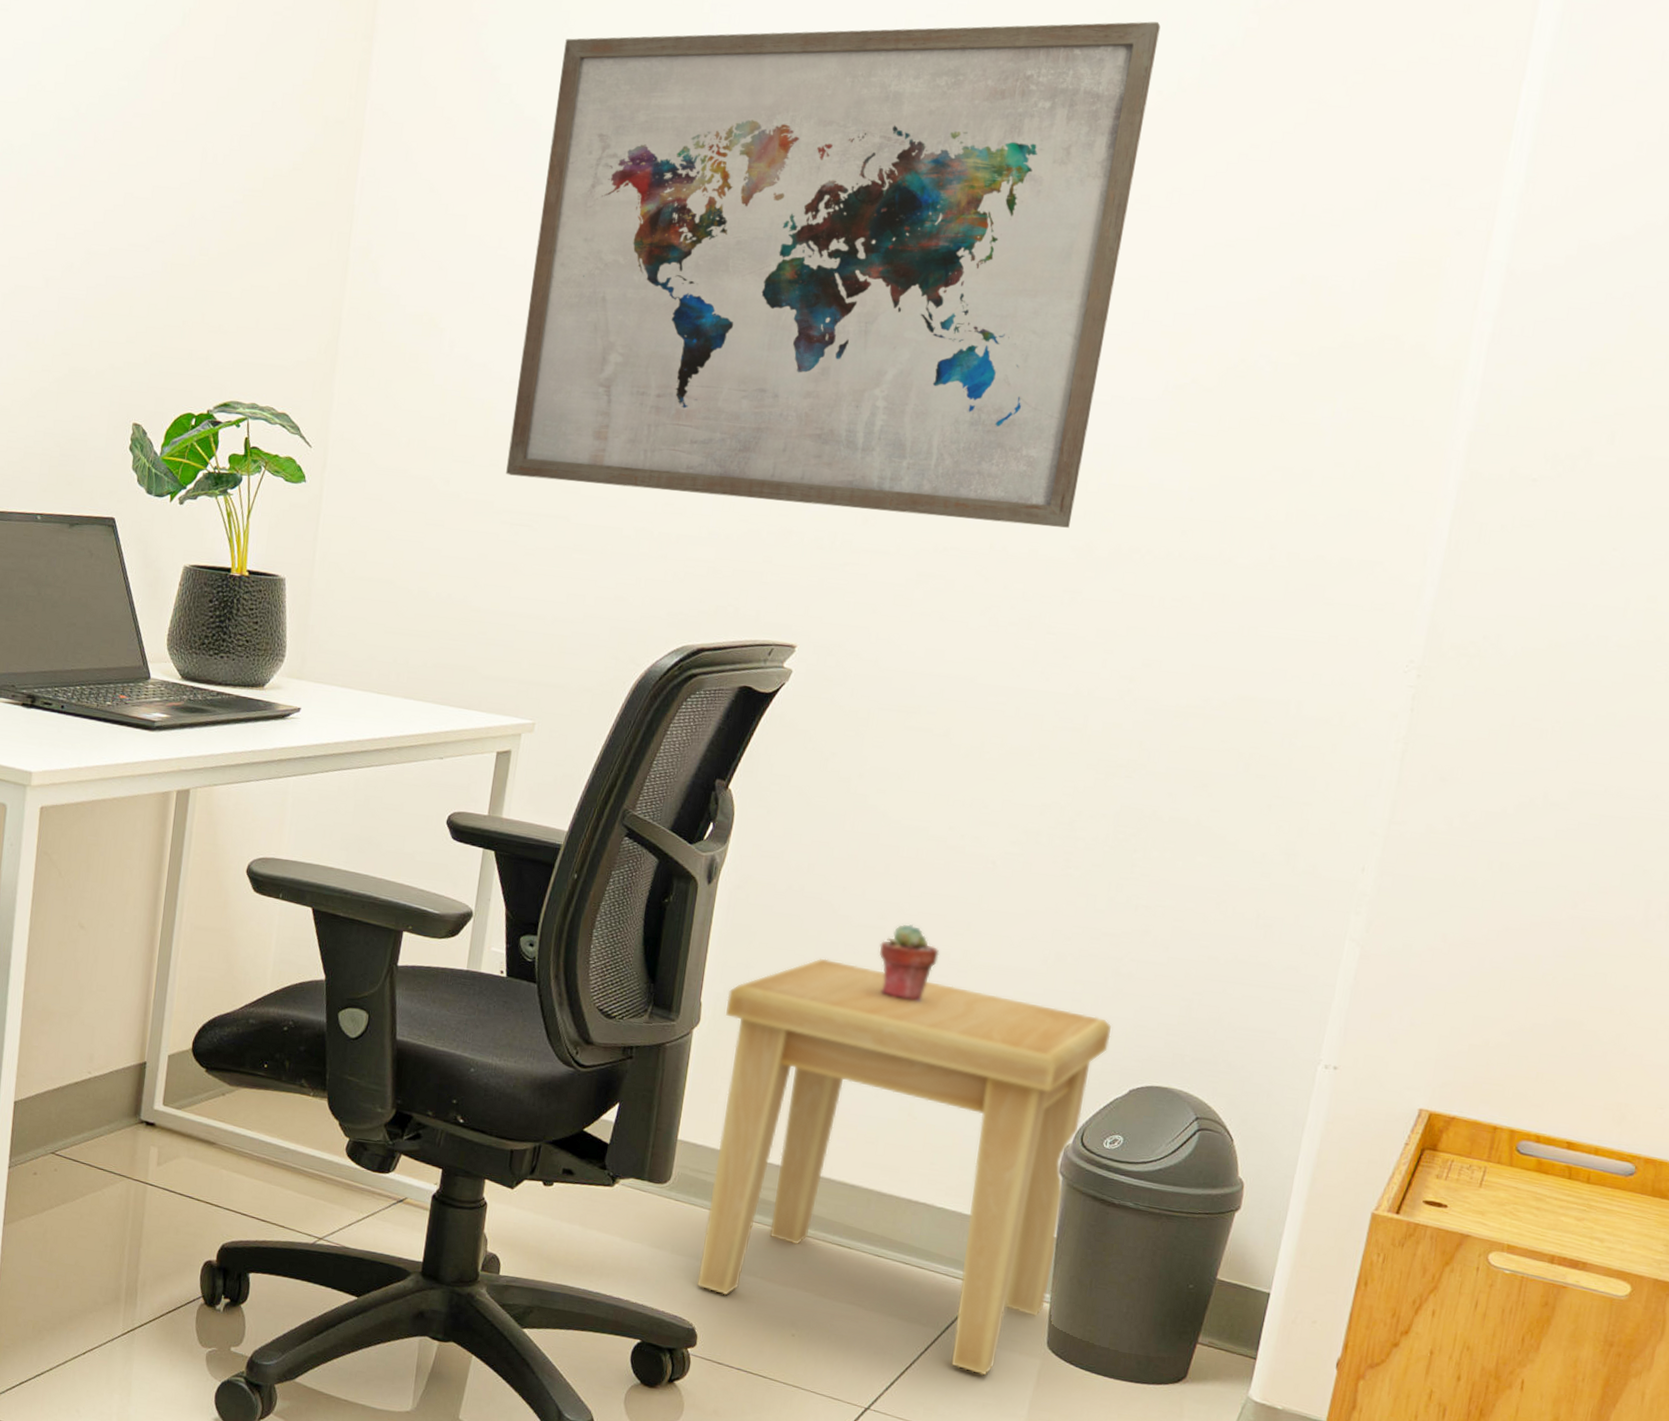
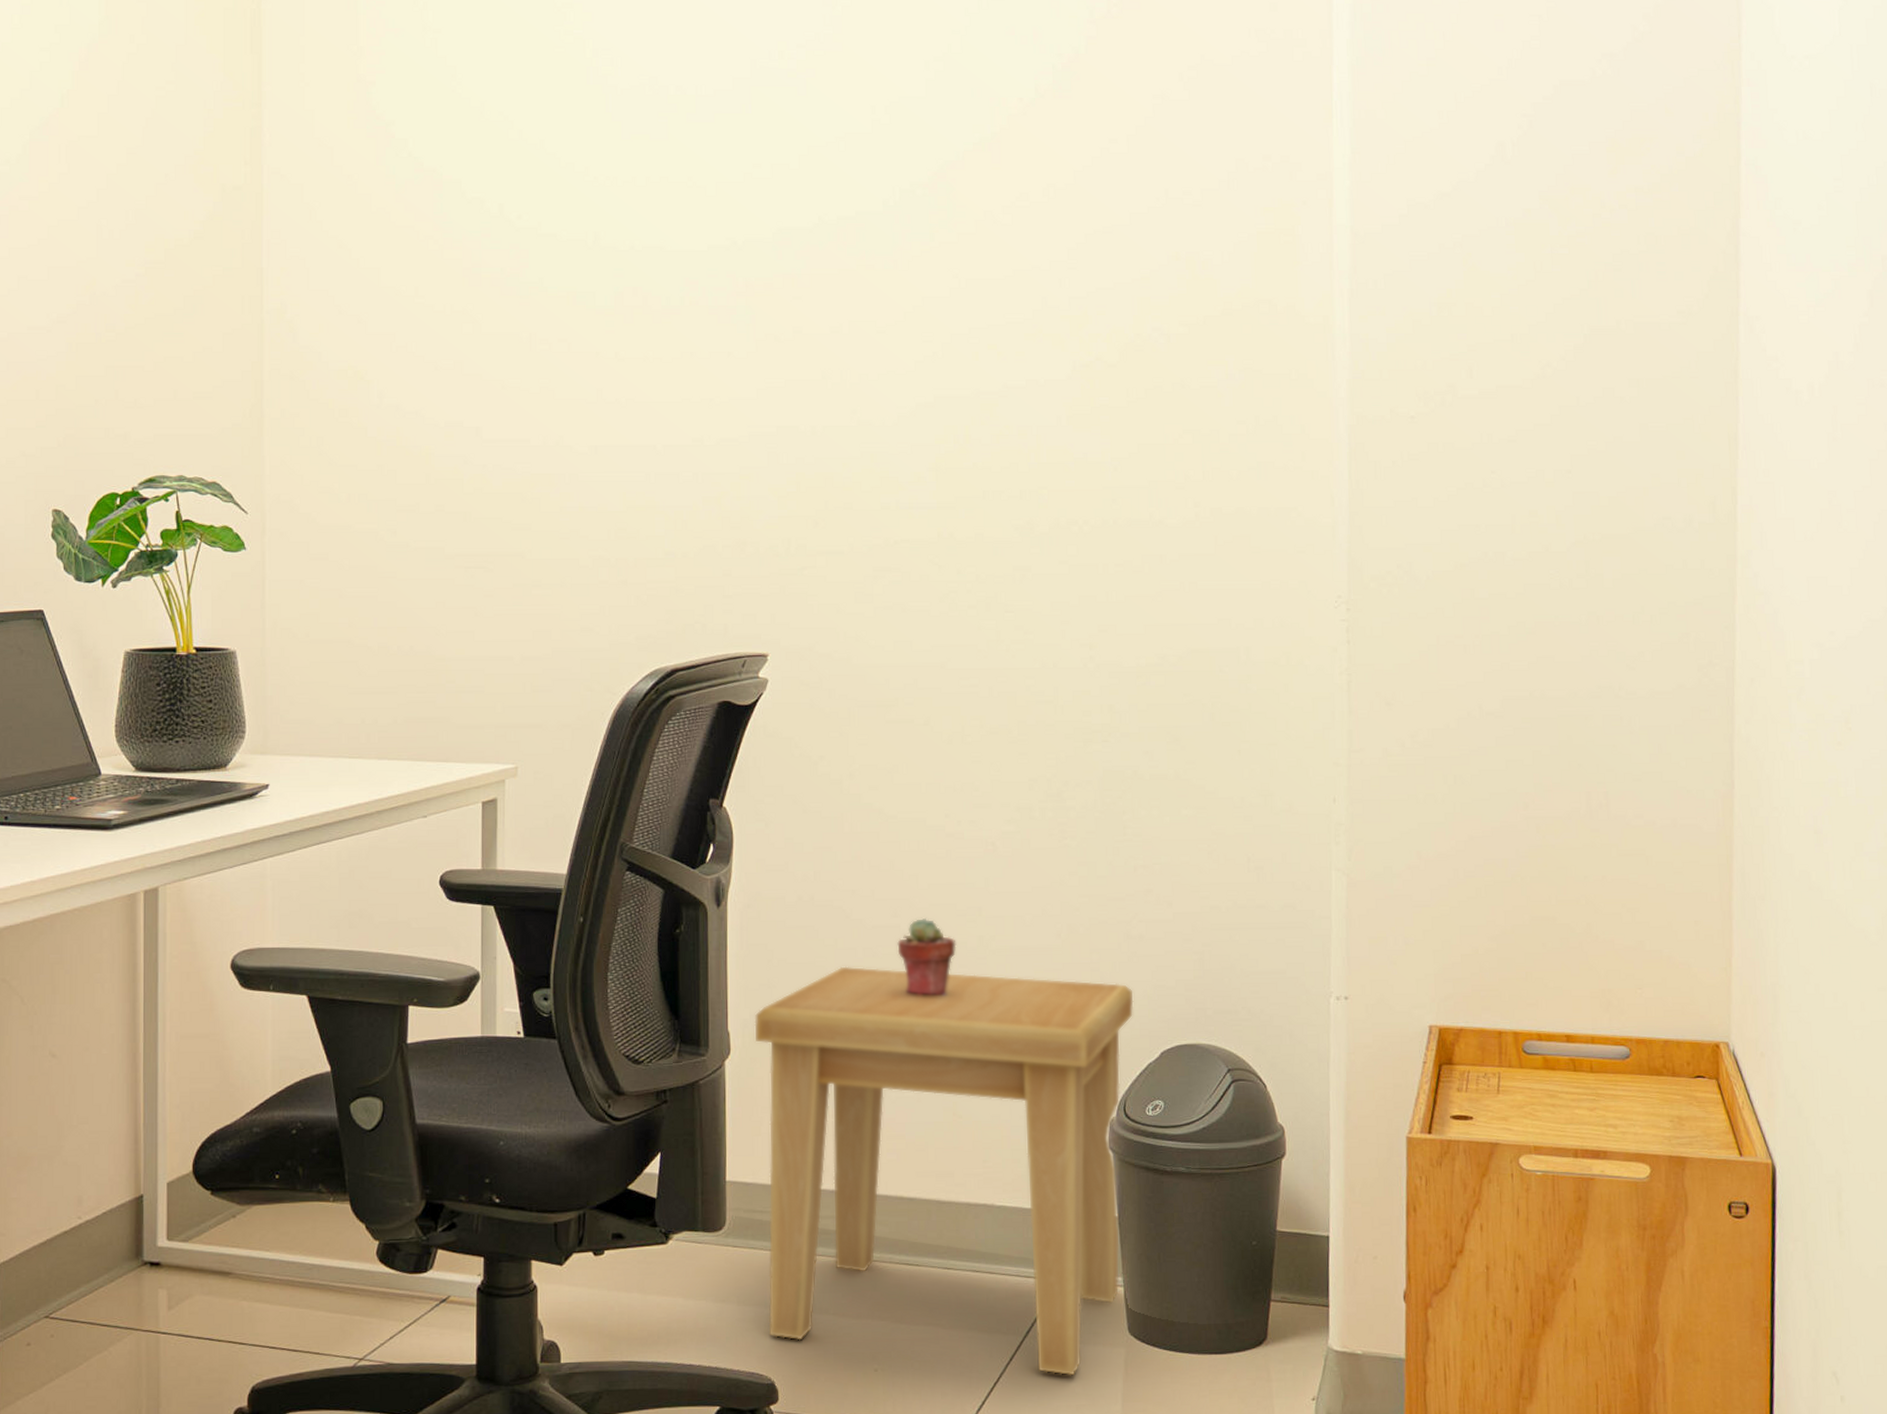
wall art: present [506,21,1161,528] -> none [453,37,1011,519]

